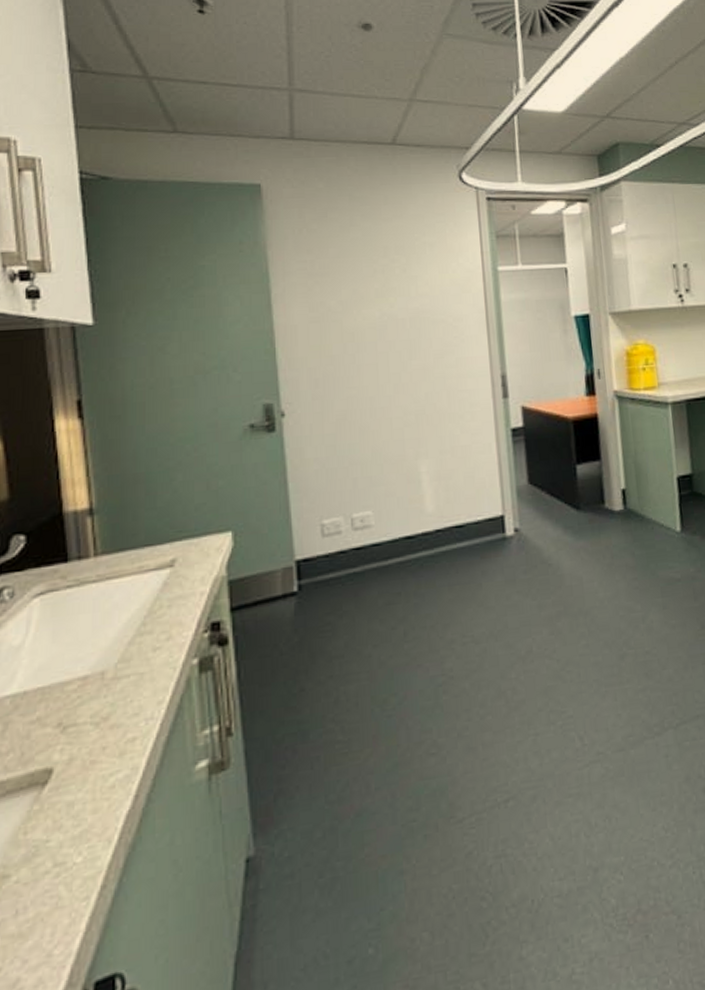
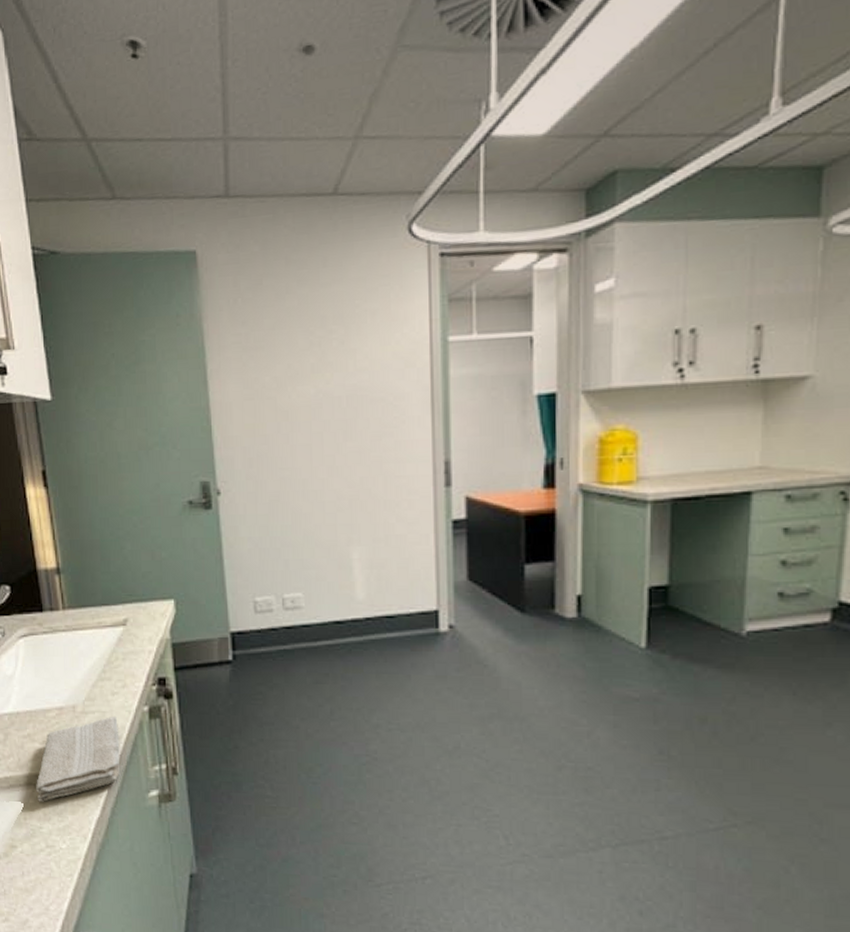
washcloth: none [44,677,161,806] -> present [36,717,121,802]

